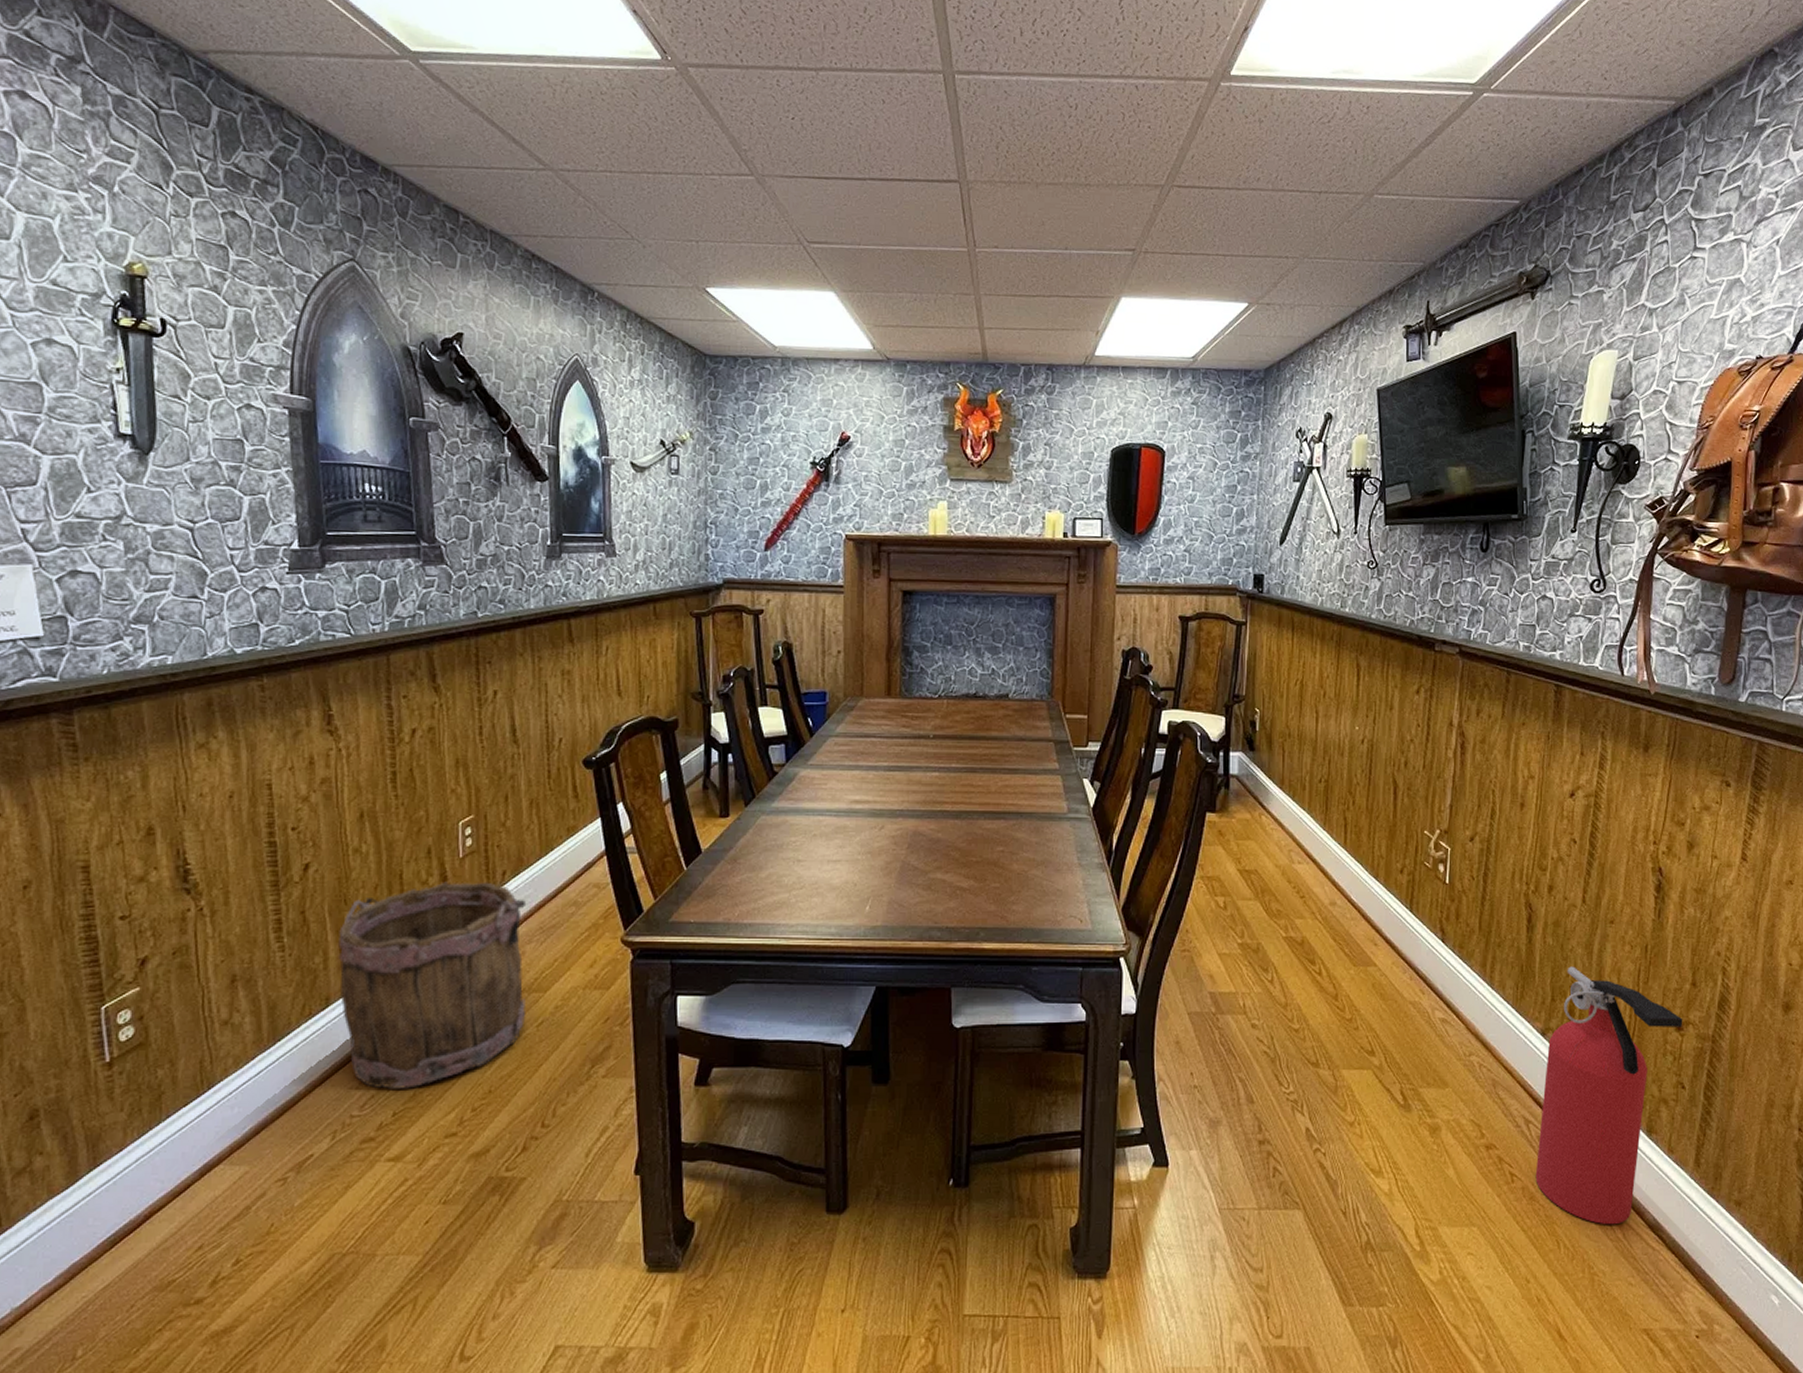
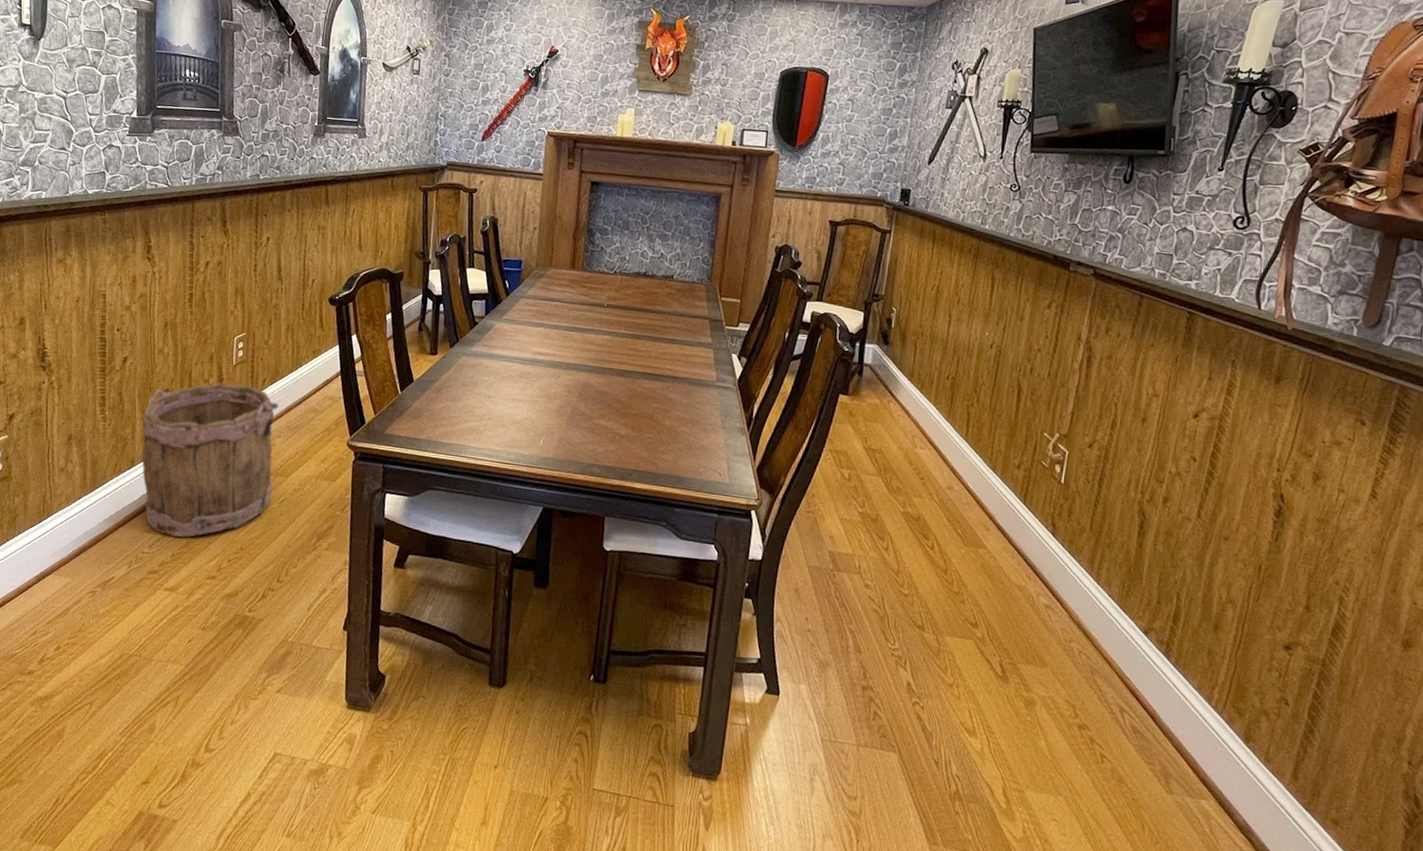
fire extinguisher: present [1535,966,1683,1225] -> none [1125,574,1293,820]

